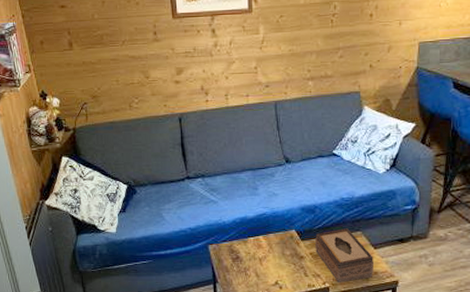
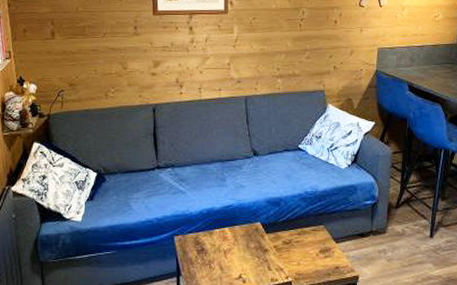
tissue box: present [315,228,374,282] -> none [279,222,335,277]

